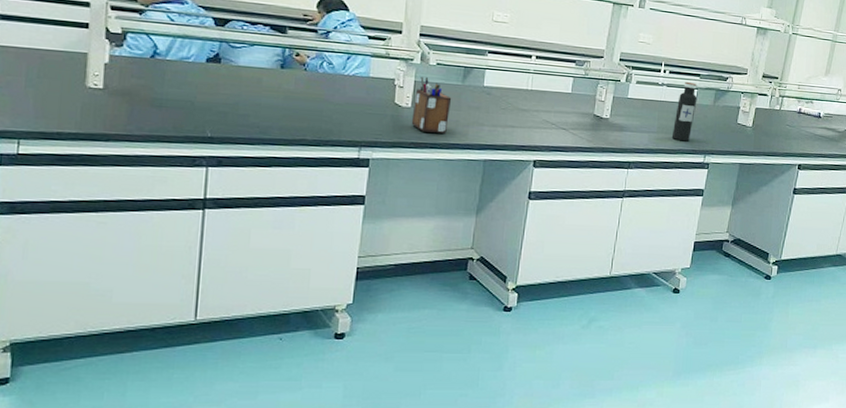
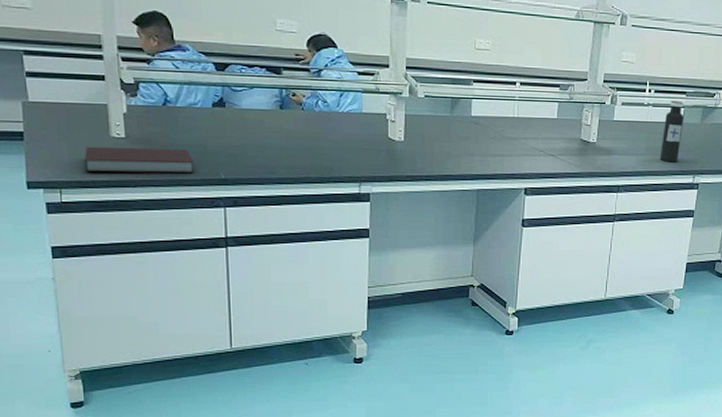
notebook: none [52,95,178,130] -> present [85,146,194,174]
desk organizer: present [411,76,452,133] -> none [405,109,442,165]

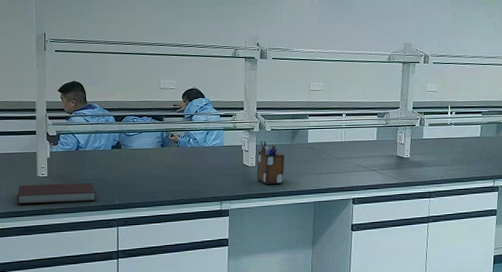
desk organizer: none [405,109,442,165] -> present [256,140,285,184]
water bottle: present [659,100,684,162] -> none [463,119,482,170]

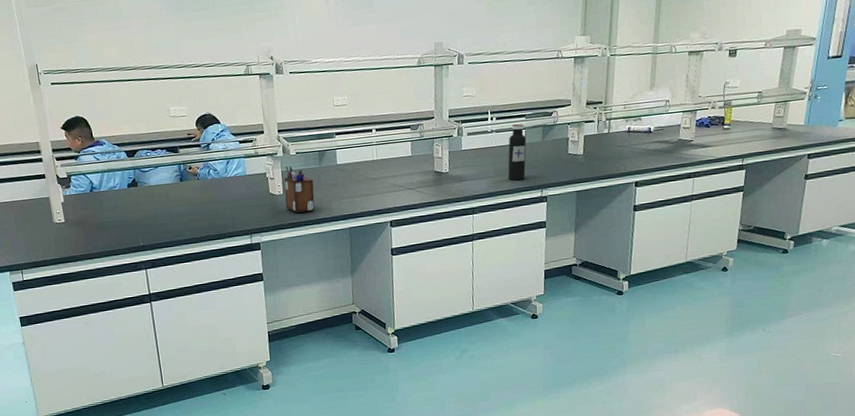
notebook: present [18,182,96,204] -> none [36,225,119,253]
water bottle: none [463,119,482,170] -> present [507,123,527,181]

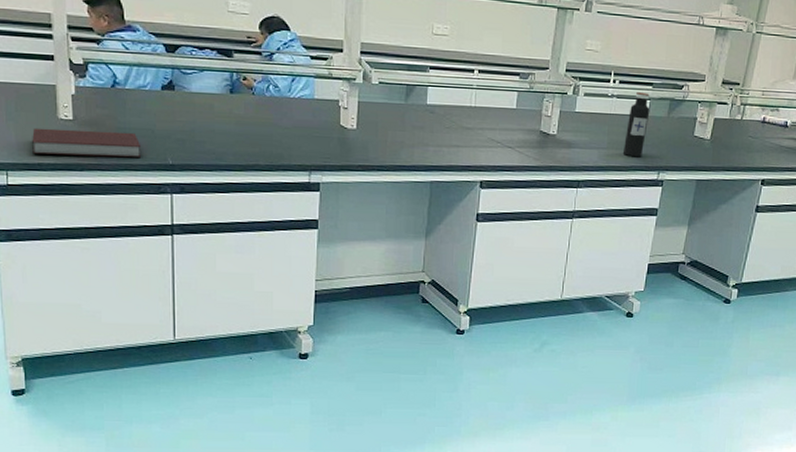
notebook: none [36,225,119,253] -> present [32,127,142,159]
desk organizer: present [284,165,315,213] -> none [357,96,396,155]

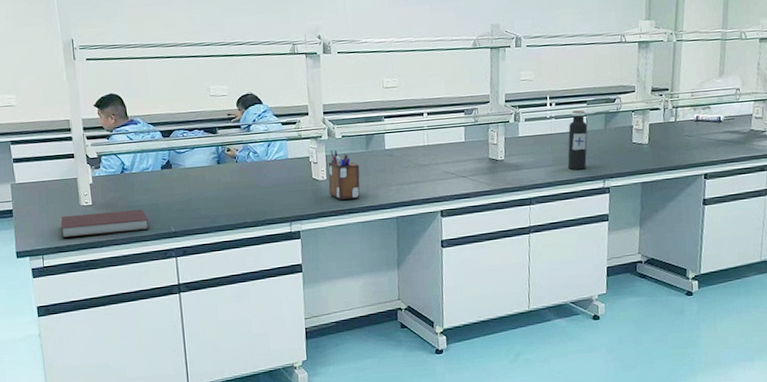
desk organizer: none [357,96,396,155] -> present [328,149,360,200]

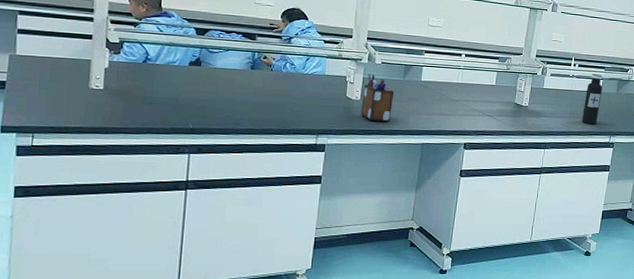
notebook: present [60,209,149,238] -> none [61,96,166,123]

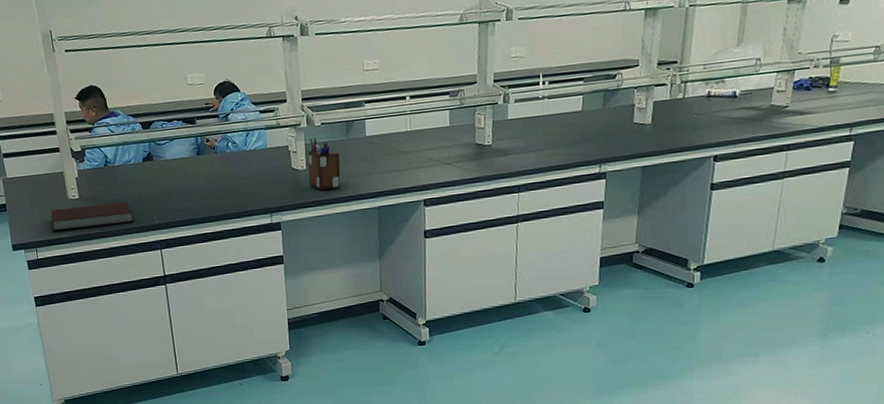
notebook: none [61,96,166,123] -> present [50,201,133,231]
water bottle: present [581,73,603,125] -> none [560,88,584,155]

